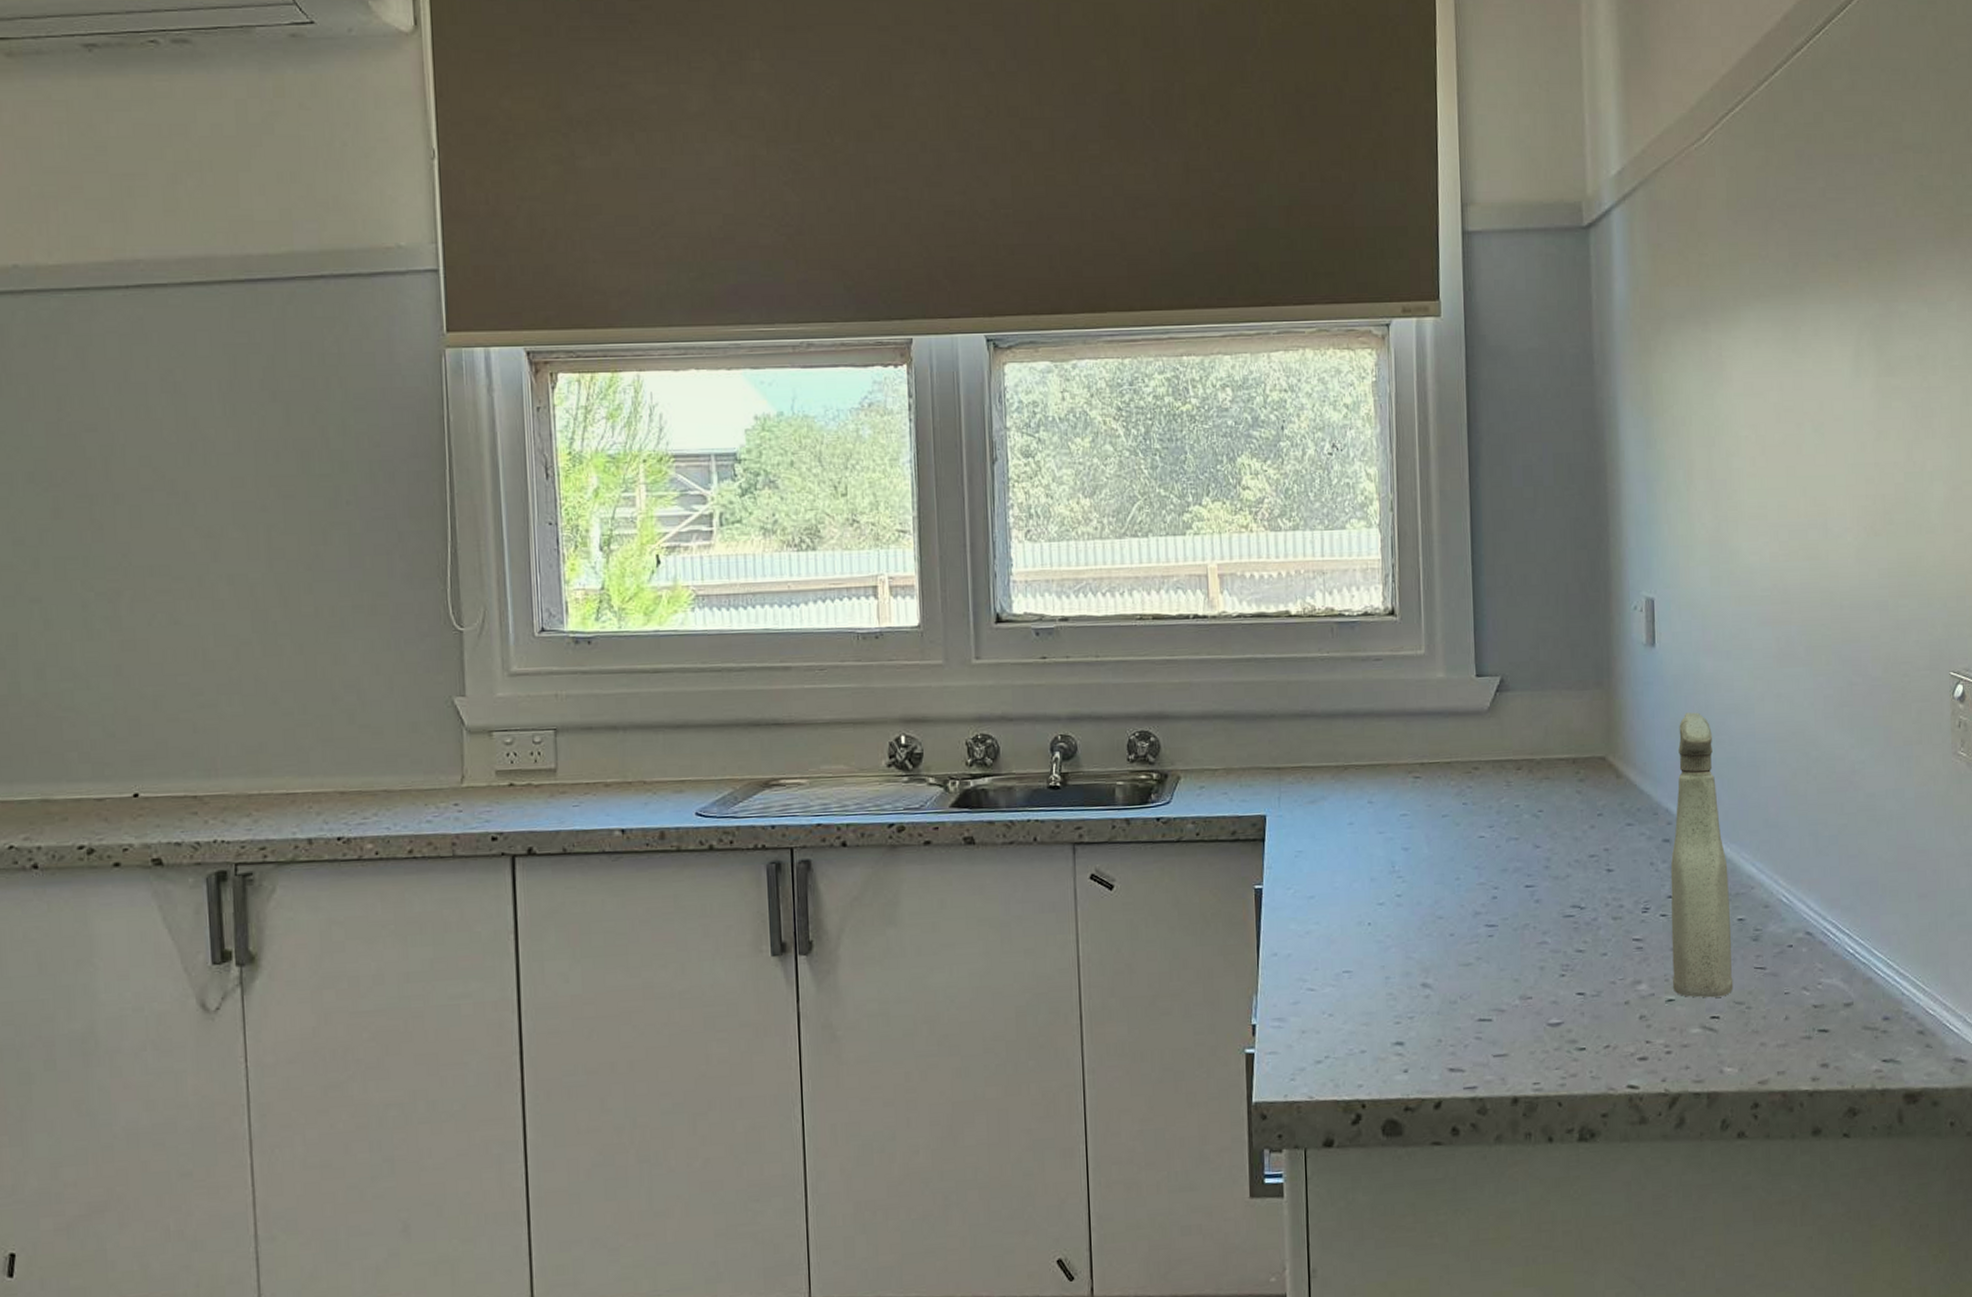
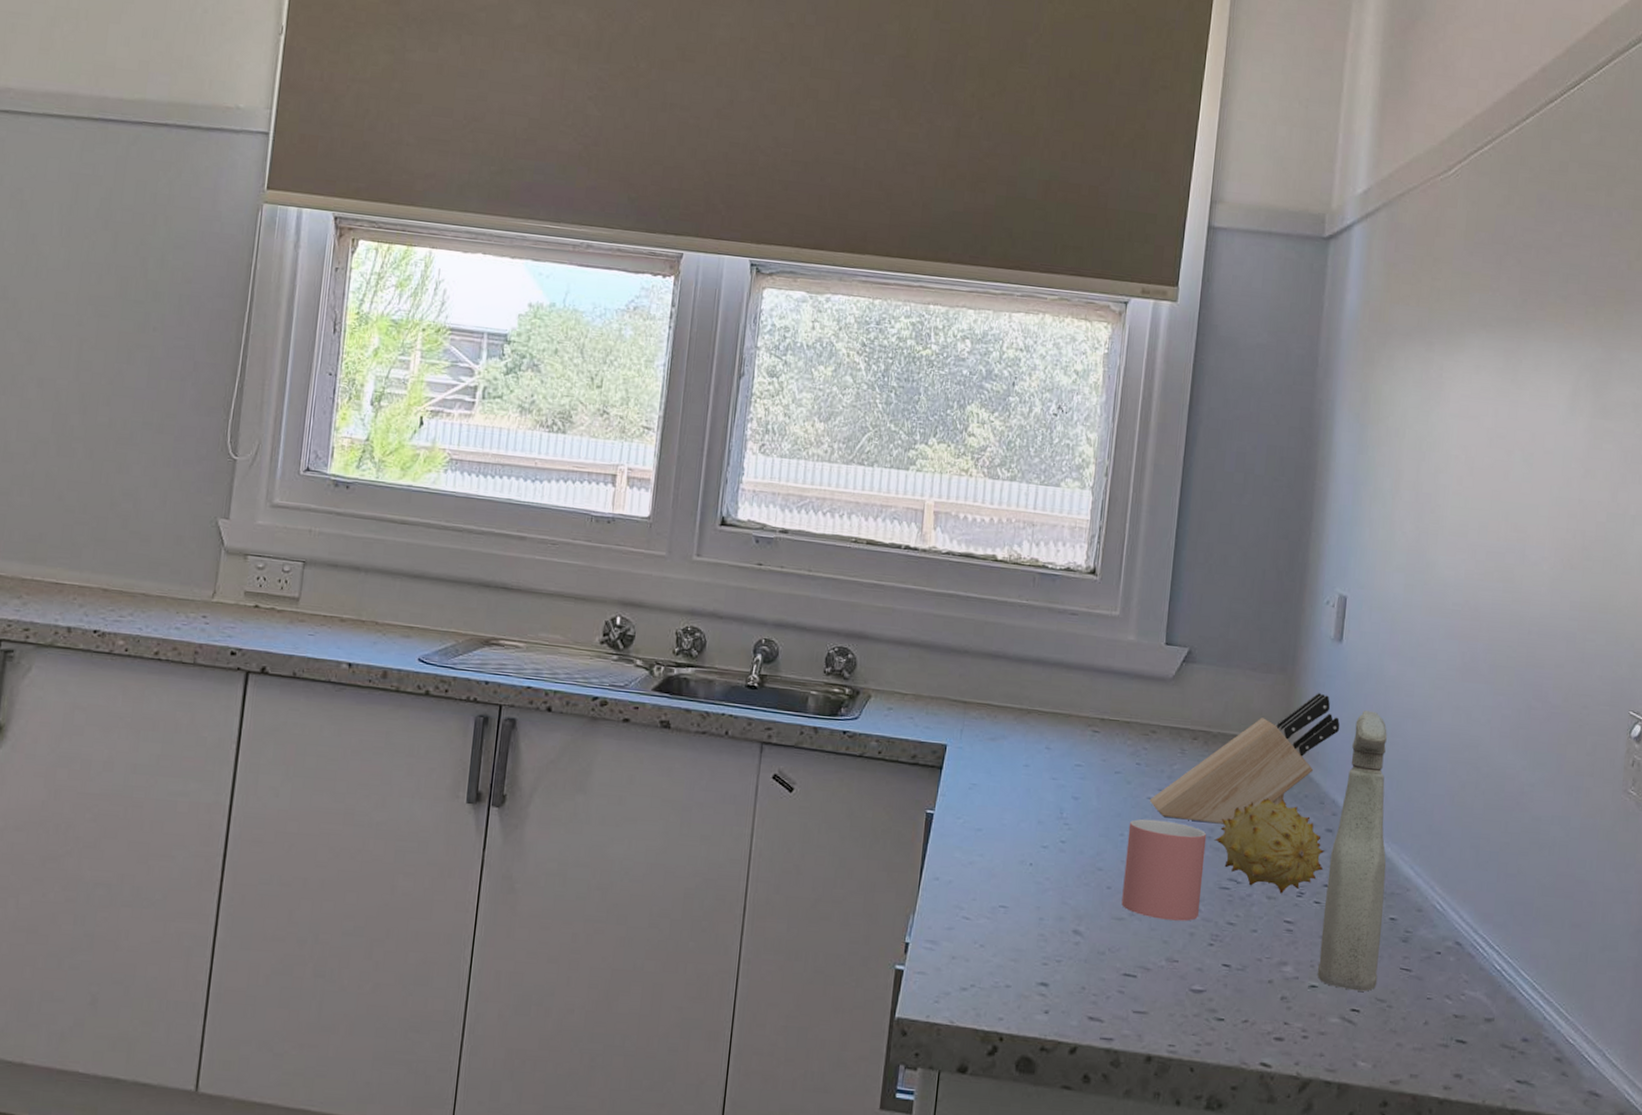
mug: none [1463,857,1546,959] -> present [1121,819,1207,921]
knife block: none [1481,702,1664,854] -> present [1149,693,1340,824]
fruit: none [1552,815,1666,913] -> present [1214,797,1325,894]

